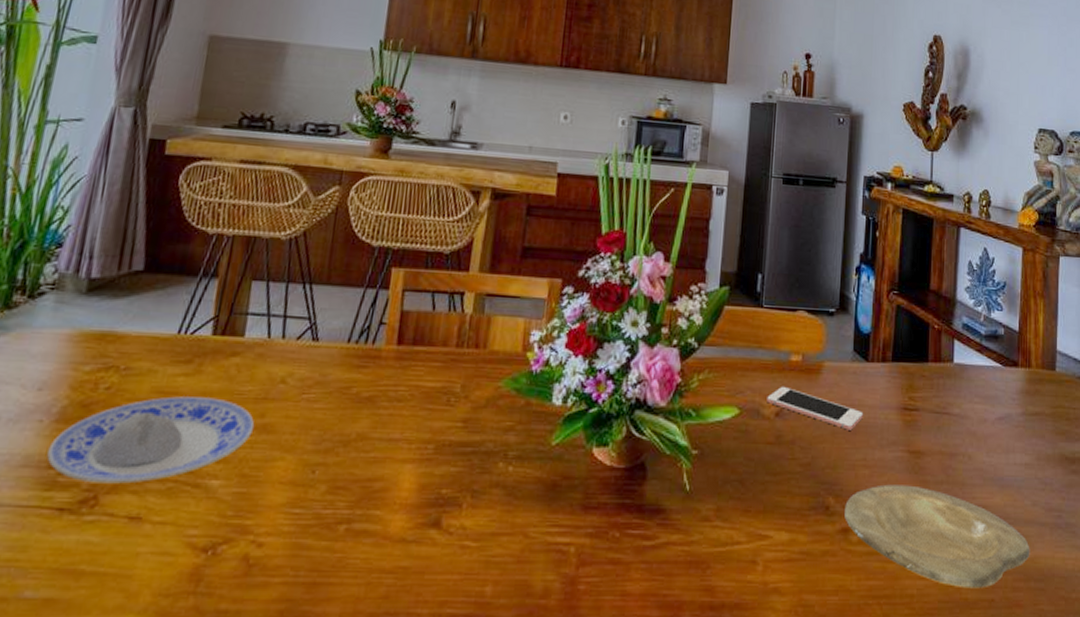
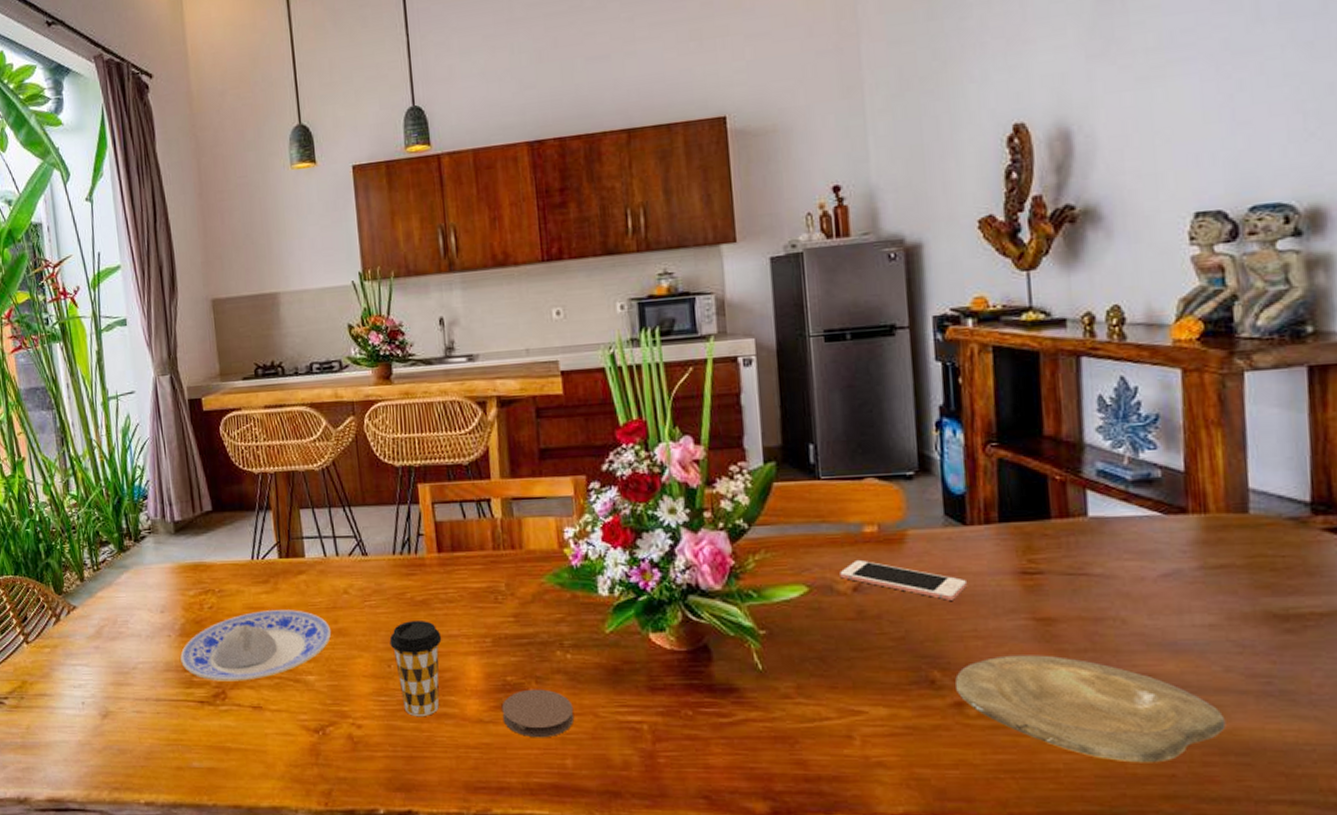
coffee cup: none [319,419,381,533] -> present [389,619,442,716]
coaster: none [427,504,505,561] -> present [501,689,575,738]

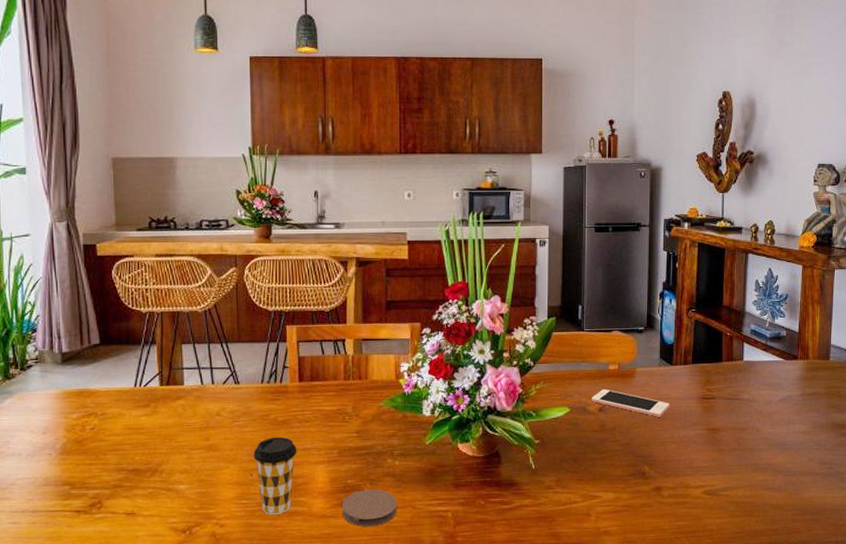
plate: present [180,610,332,682] -> none [60,429,203,493]
plate: present [955,655,1226,763] -> none [657,453,807,523]

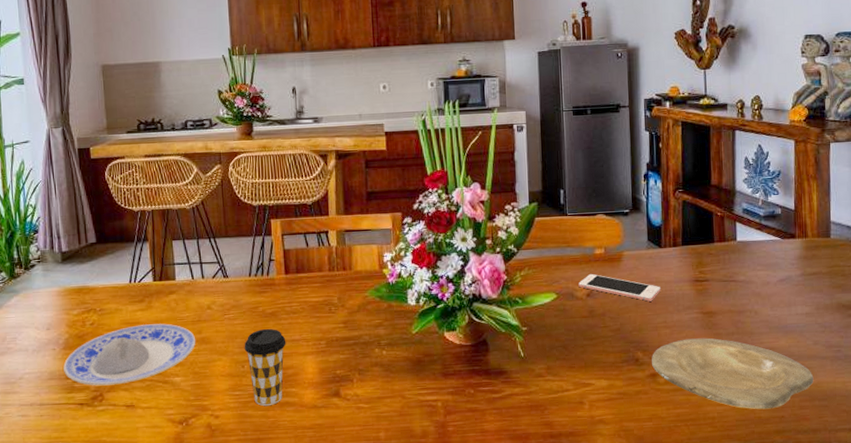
plate: none [60,429,203,493] -> present [63,323,196,386]
coaster: present [342,489,398,527] -> none [332,379,387,418]
plate: none [657,453,807,523] -> present [652,338,814,410]

